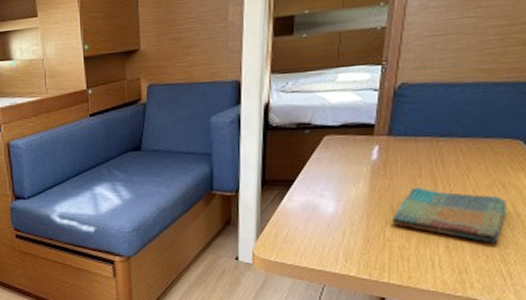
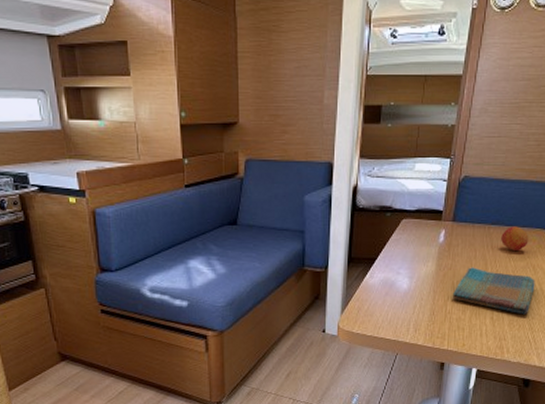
fruit: none [455,137,494,166] -> present [501,226,529,251]

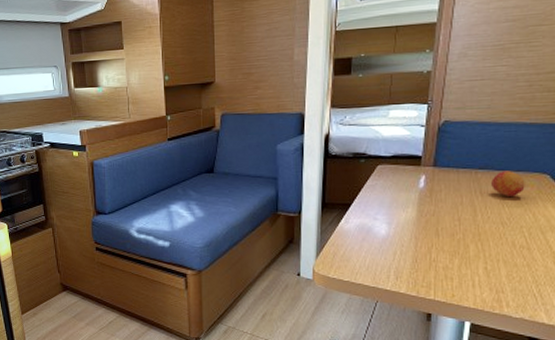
dish towel: present [452,267,535,315] -> none [436,214,537,266]

